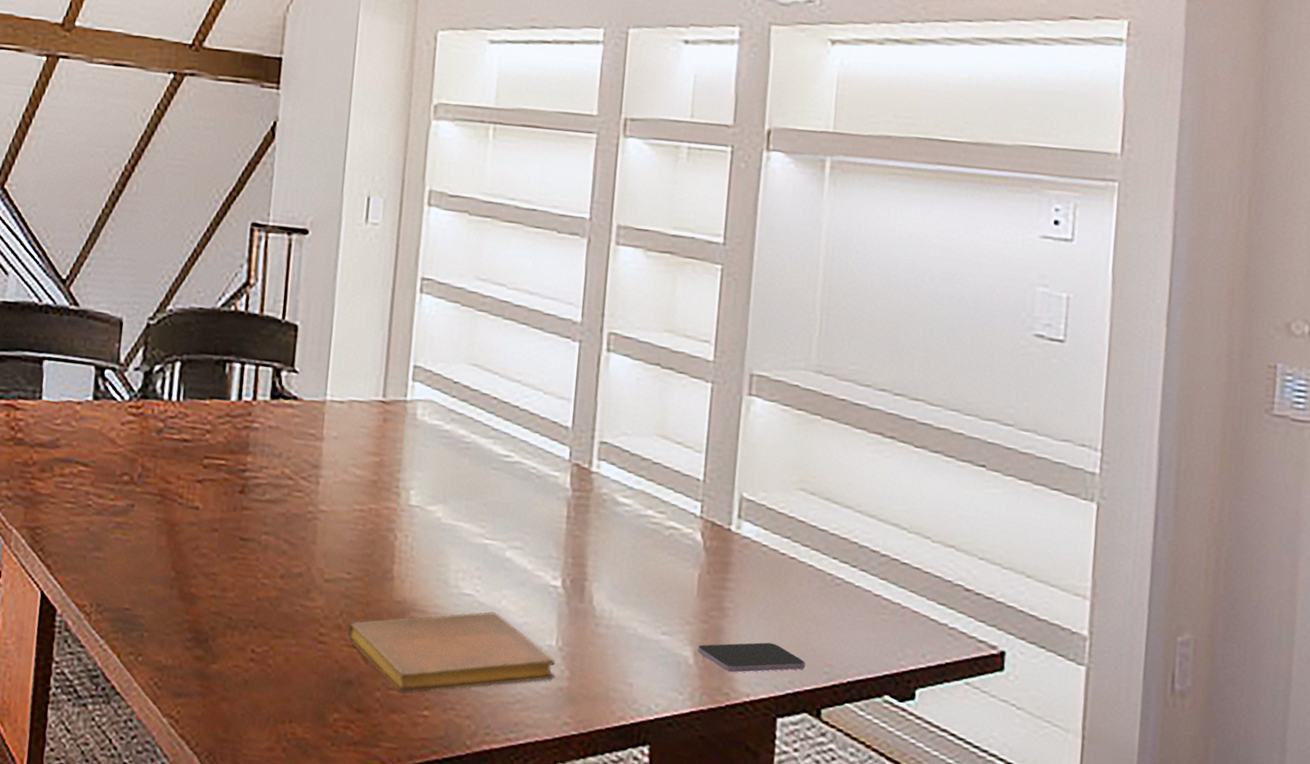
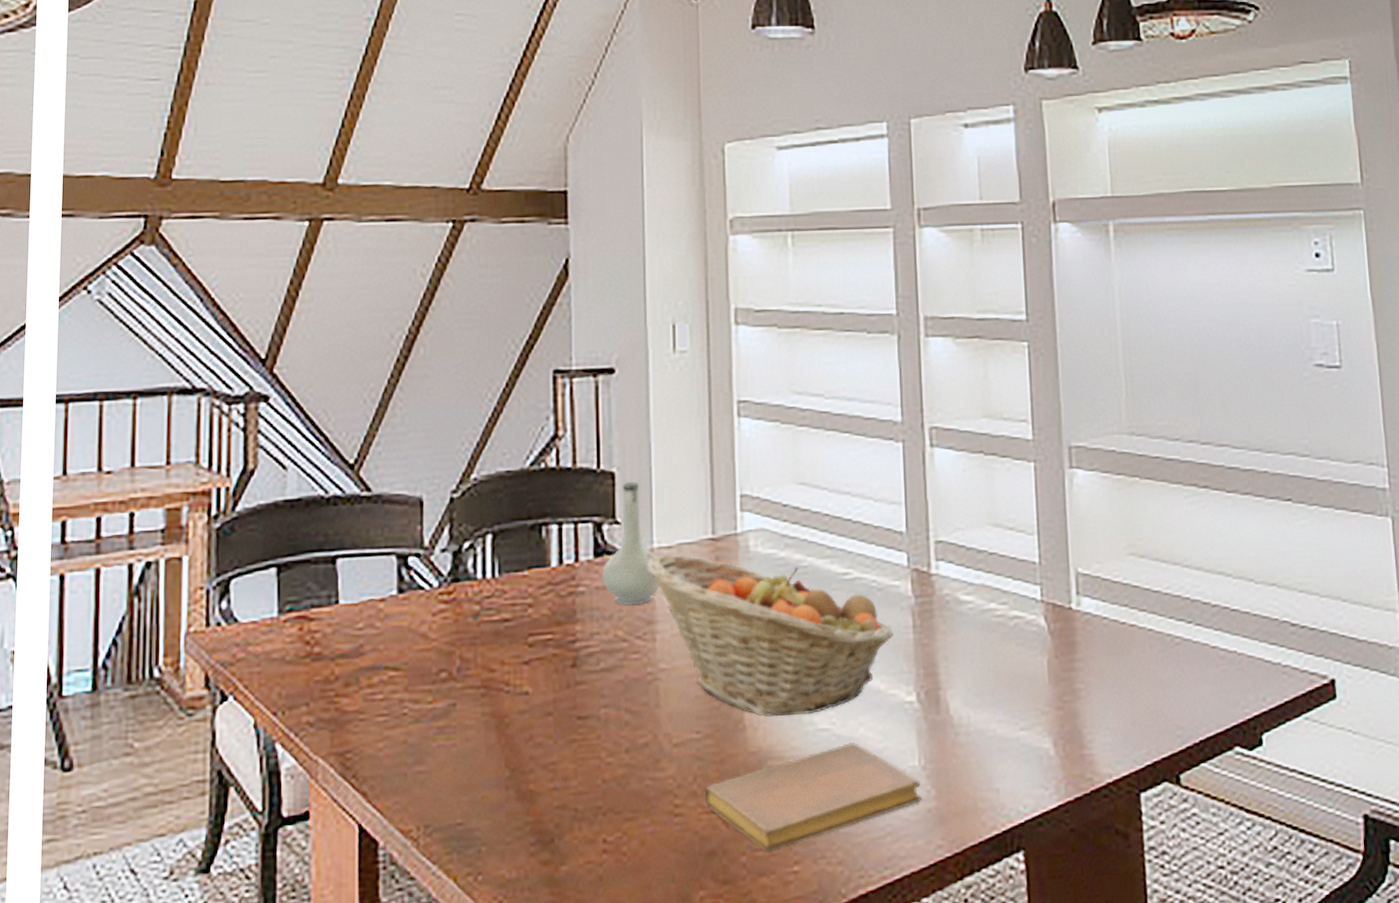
vase: none [275,335,330,450] -> present [601,481,660,606]
fruit basket: none [318,407,547,579] -> present [646,554,894,717]
smartphone: present [697,642,805,673] -> none [1056,717,1159,756]

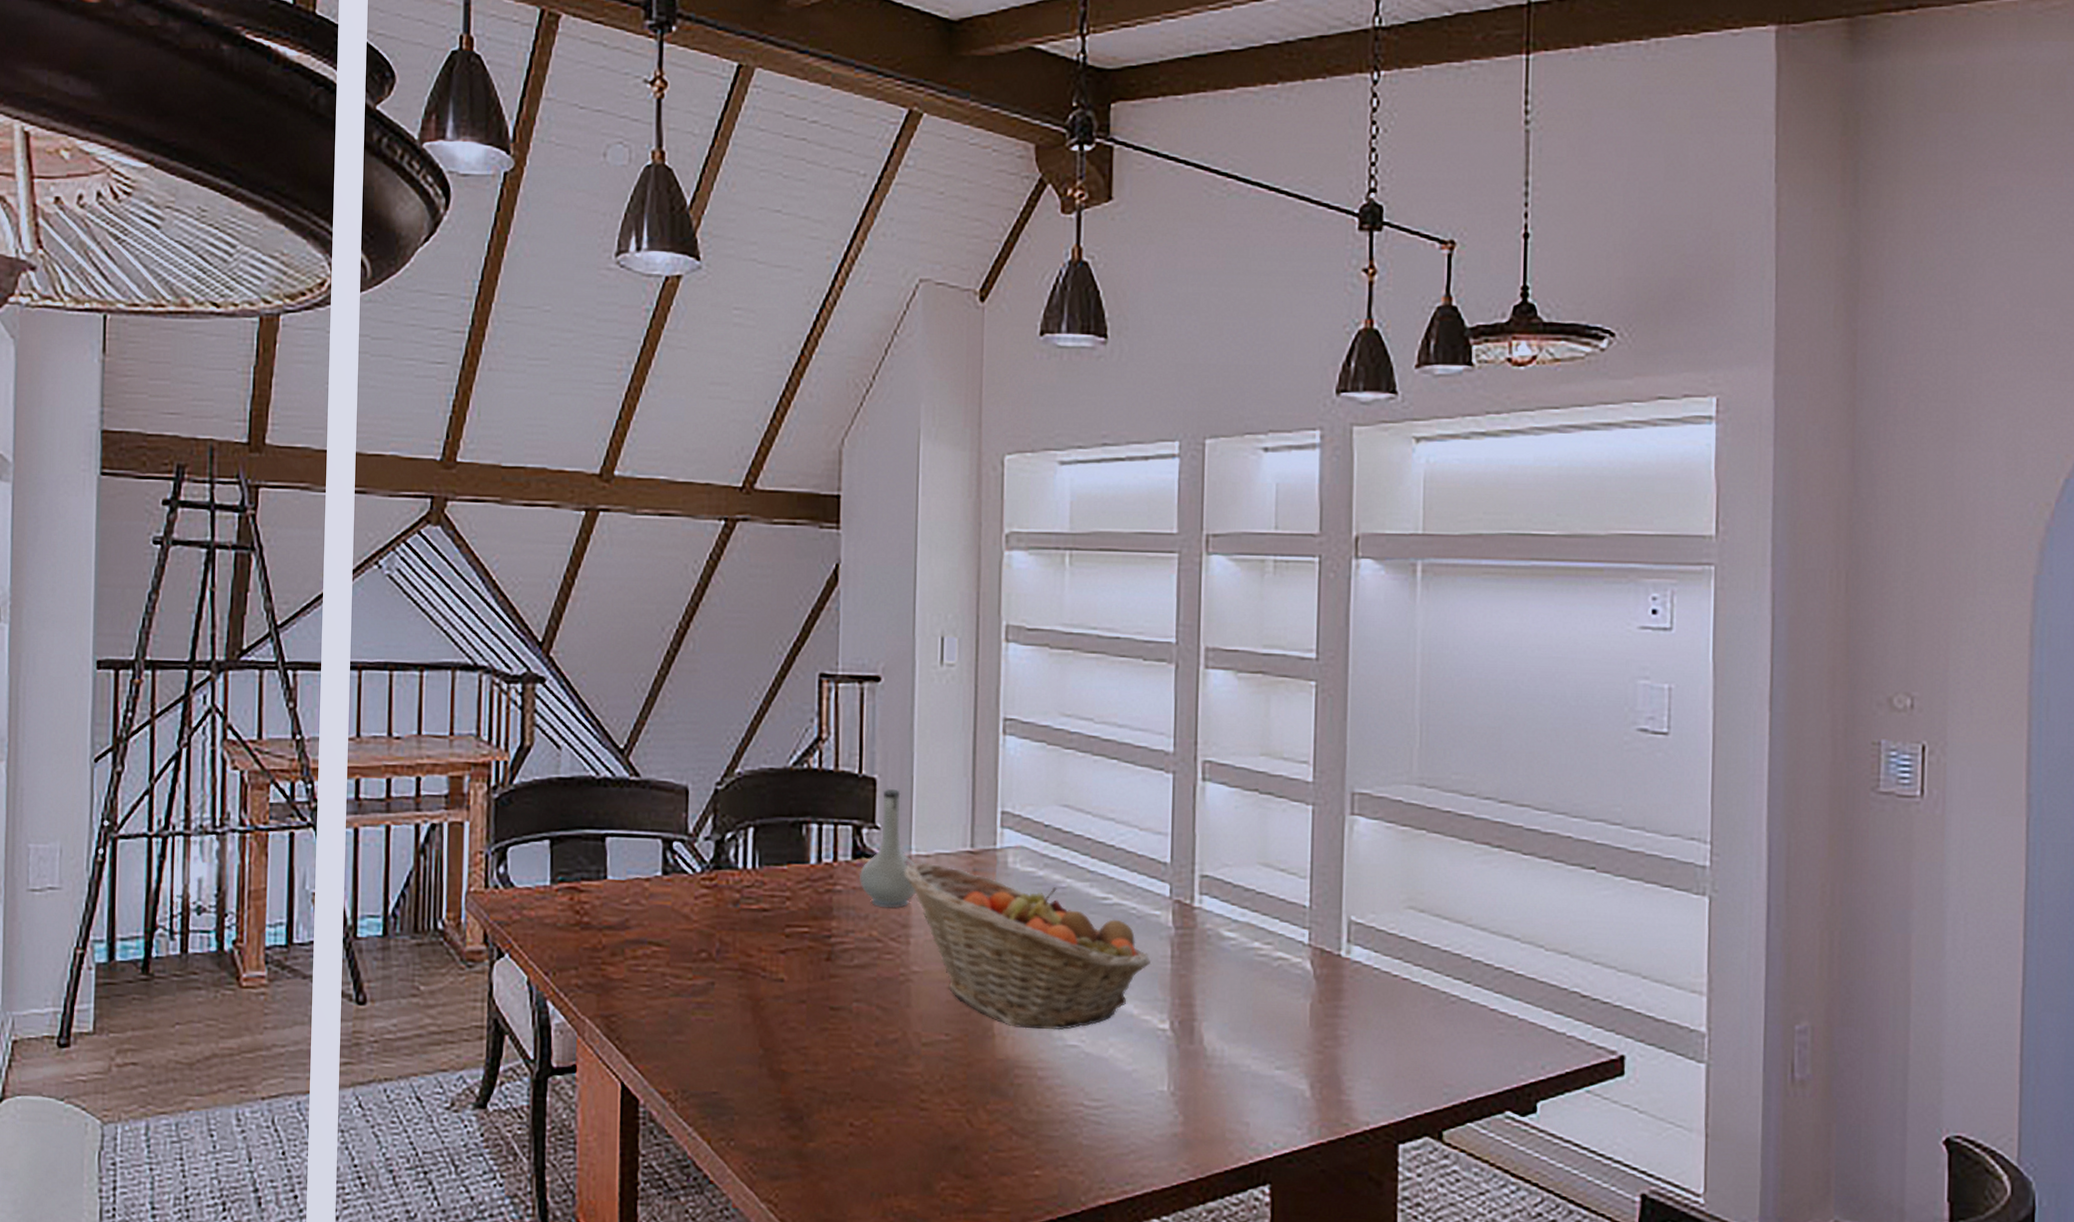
notebook: present [704,743,922,853] -> none [950,1062,1168,1155]

